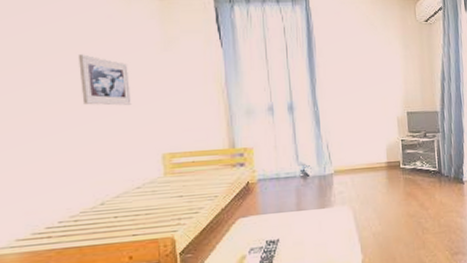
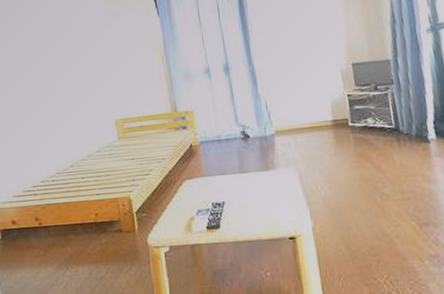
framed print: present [79,54,132,106] -> none [46,35,88,80]

